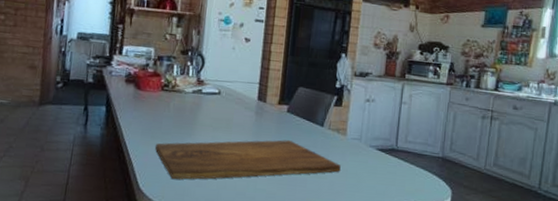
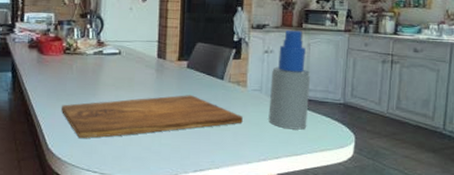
spray bottle: none [366,80,411,182] -> present [268,30,311,130]

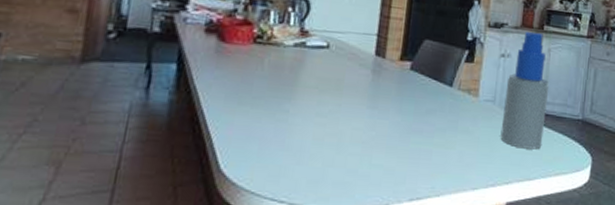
cutting board: present [61,95,243,139] -> none [242,103,472,157]

